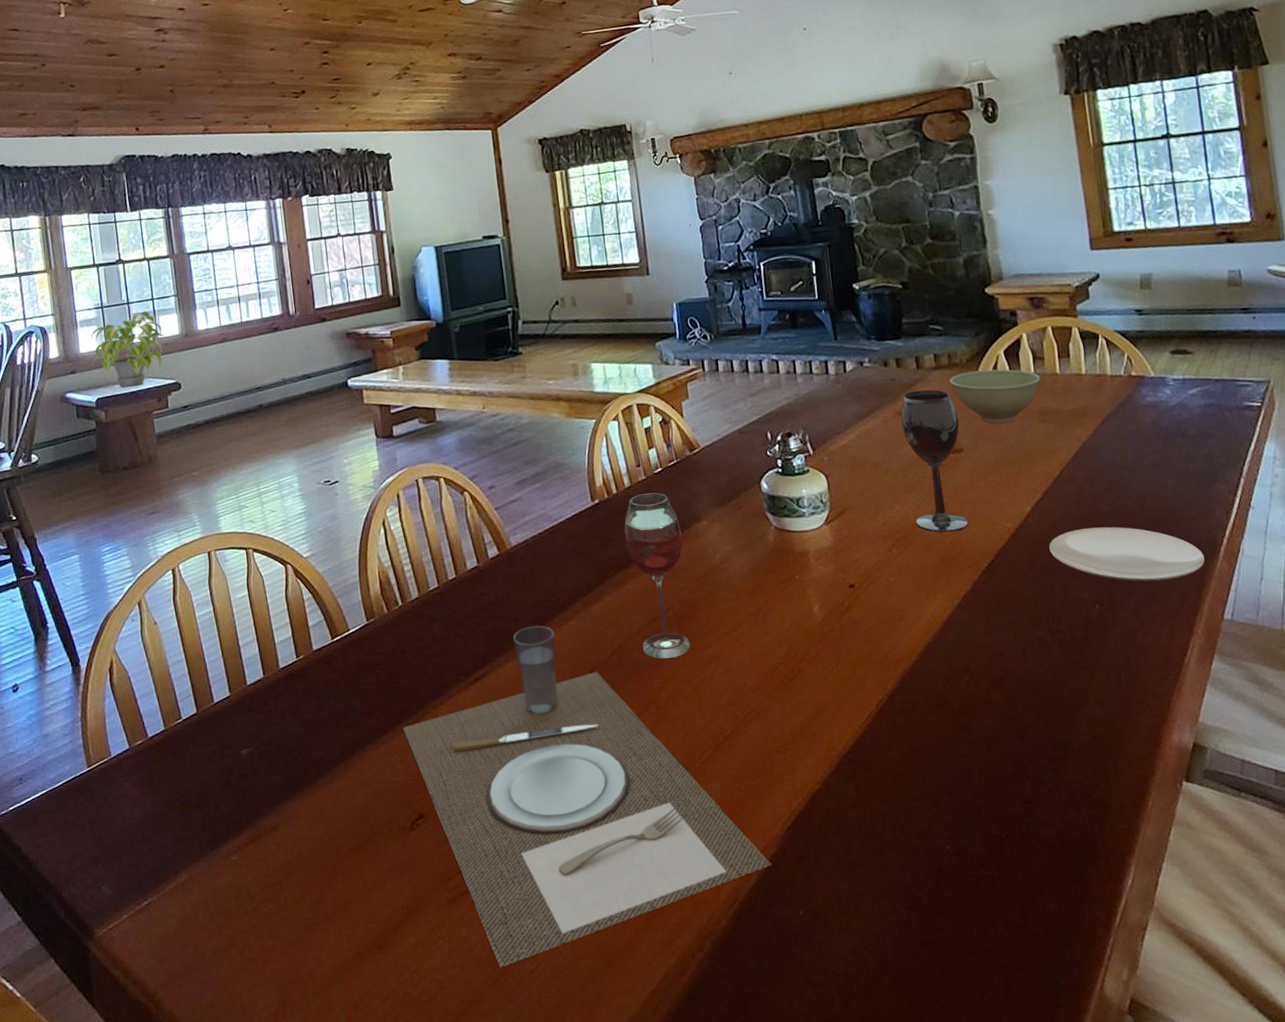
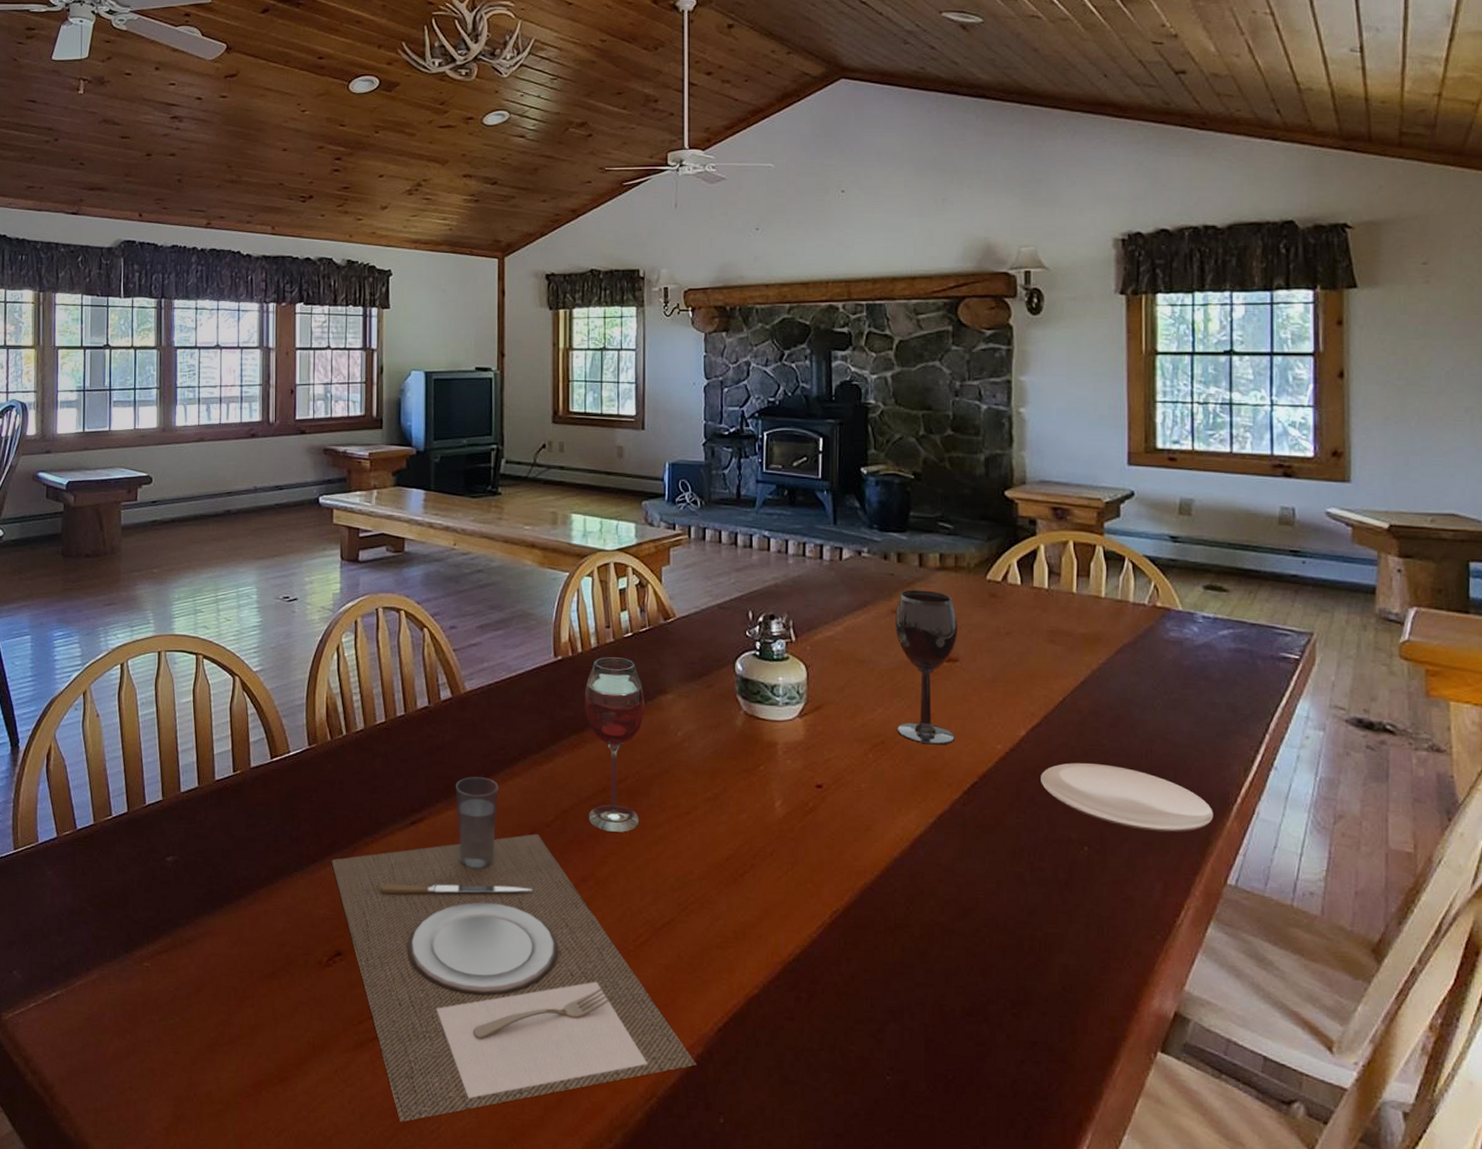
plant: present [91,311,167,387] -> none [66,399,144,474]
bowl: present [949,369,1041,424] -> none [953,577,1054,638]

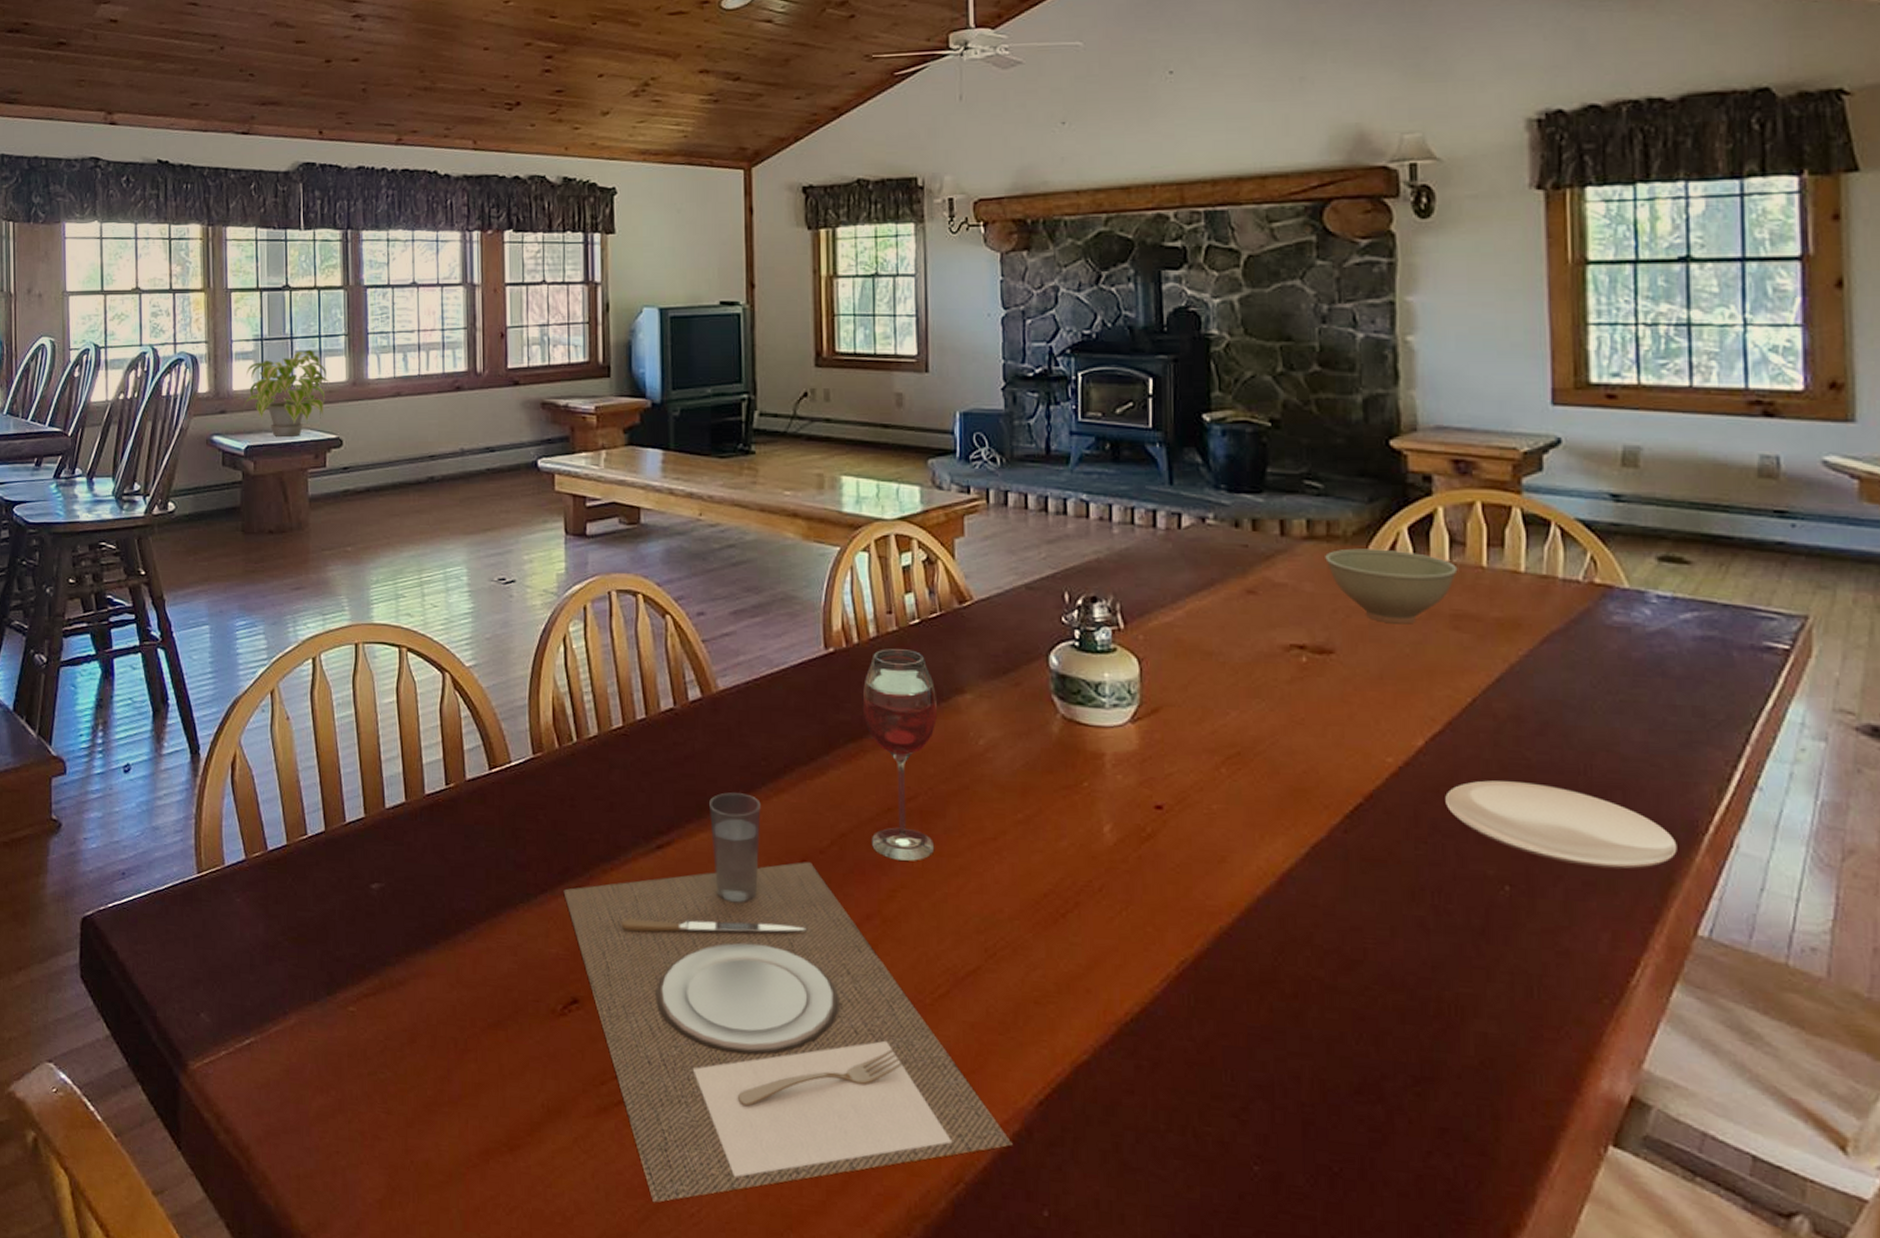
plant: none [66,399,144,474] -> present [243,349,331,436]
wine glass: present [895,590,958,745] -> none [1251,564,1333,757]
bowl: none [953,577,1054,638] -> present [1325,548,1458,624]

